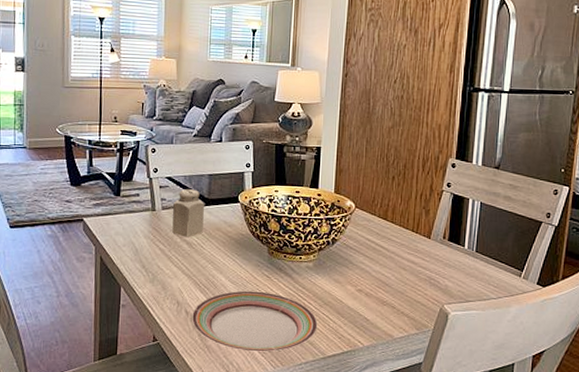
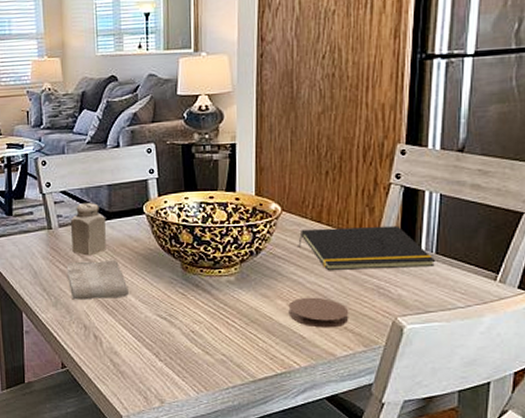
washcloth: none [165,242,220,278] -> present [66,260,129,300]
plate: present [192,290,318,352] -> none [102,311,245,377]
coaster: none [356,284,406,312] -> present [288,297,349,328]
notepad: none [367,224,476,263] -> present [298,225,436,271]

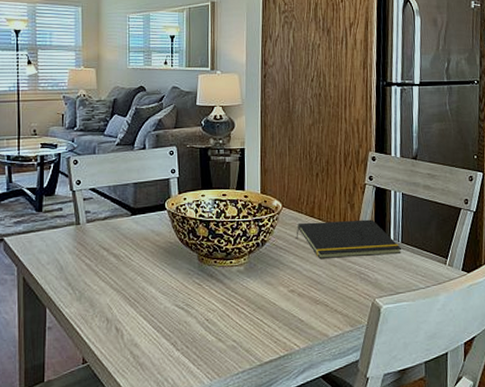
washcloth: present [66,260,129,300] -> none [92,253,150,293]
salt shaker: present [71,203,106,256] -> none [98,200,130,250]
coaster: present [288,297,349,328] -> none [289,283,338,311]

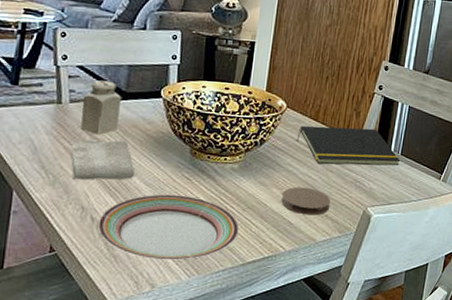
washcloth: none [92,253,150,293] -> present [71,140,135,180]
salt shaker: none [98,200,130,250] -> present [81,80,121,135]
plate: none [123,300,253,365] -> present [98,194,239,260]
coaster: none [289,283,338,311] -> present [281,186,331,215]

